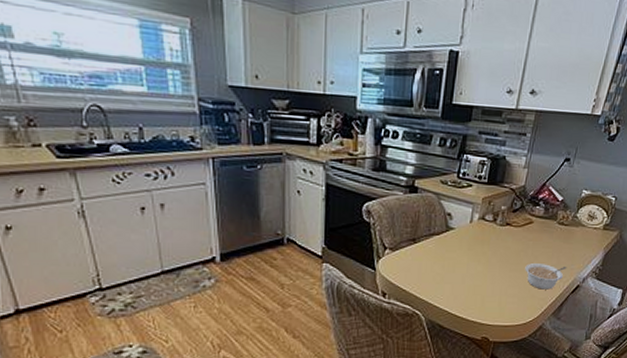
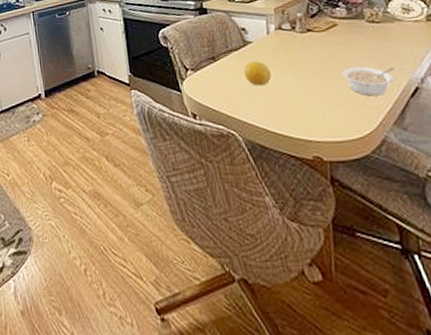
fruit: none [439,247,464,272] -> present [243,61,272,86]

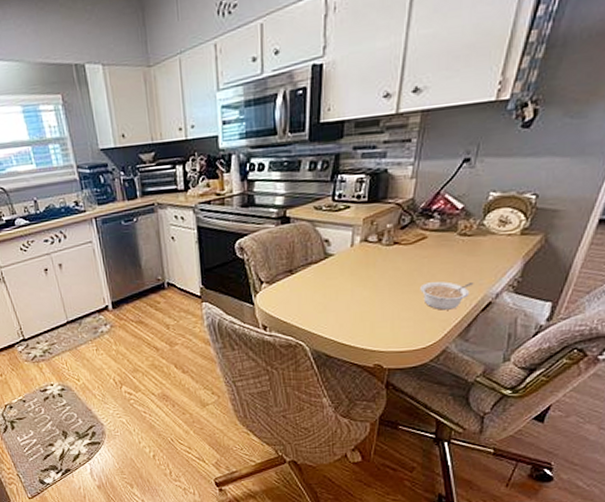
fruit: present [243,61,272,86] -> none [320,274,348,300]

